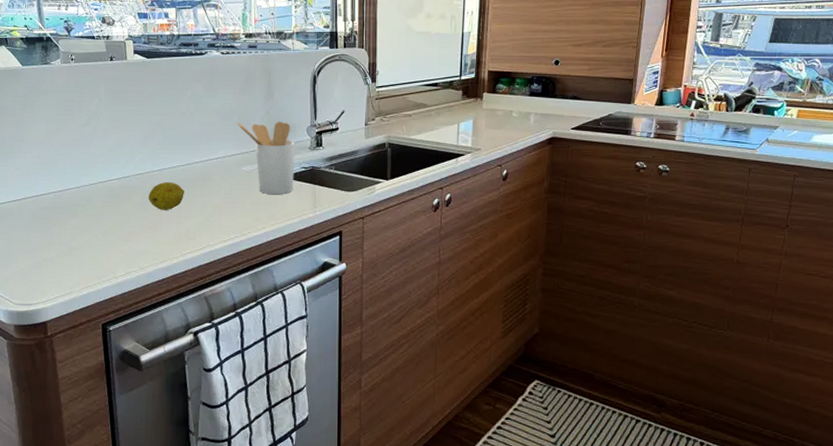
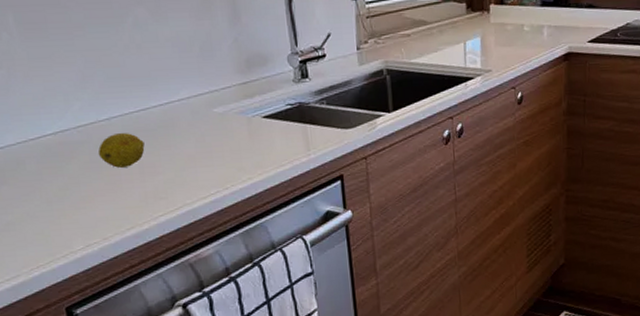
utensil holder: present [237,121,296,194] -> none [199,50,280,139]

